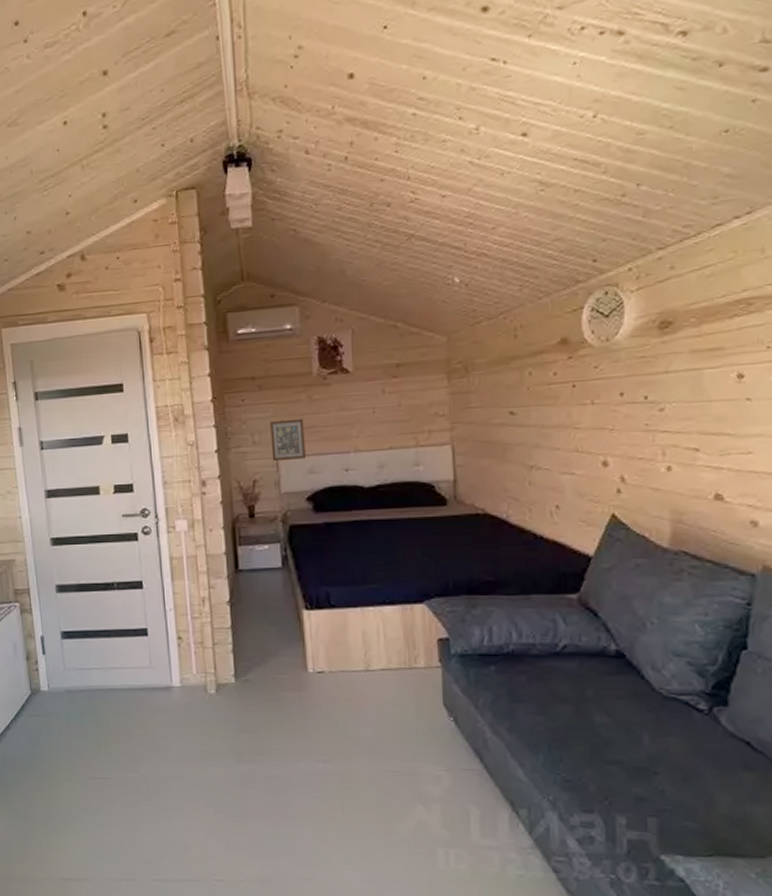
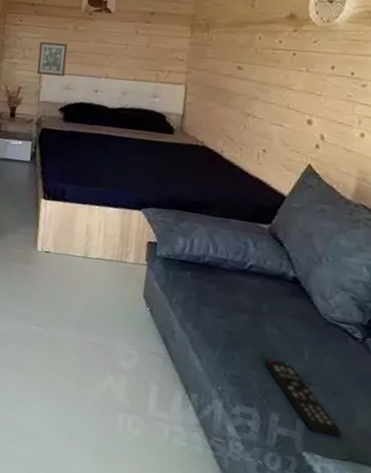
remote control: none [598,753,702,830] -> present [264,358,342,437]

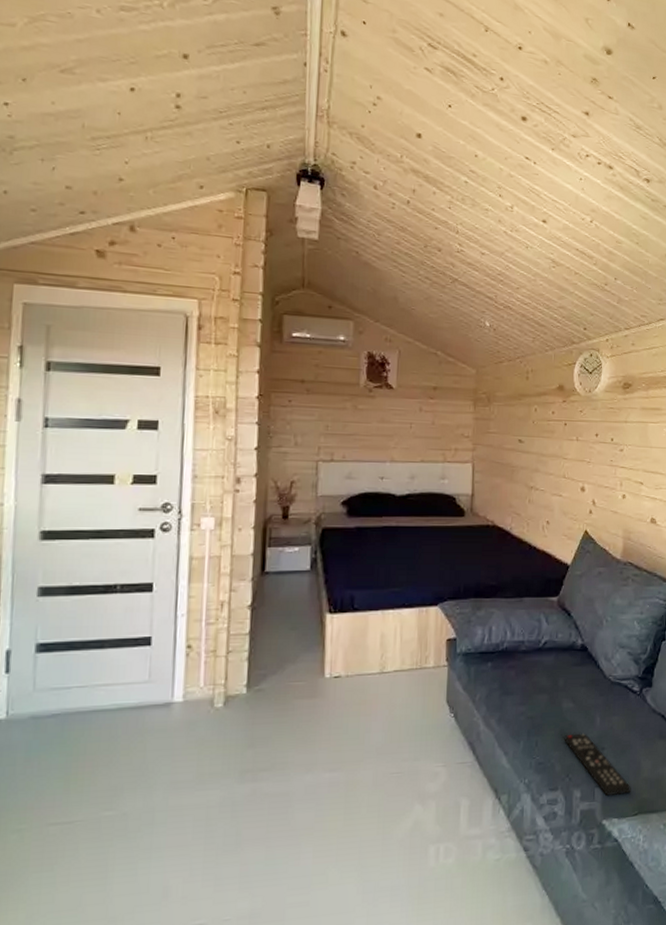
picture frame: present [37,42,68,77] -> none [312,425,347,465]

